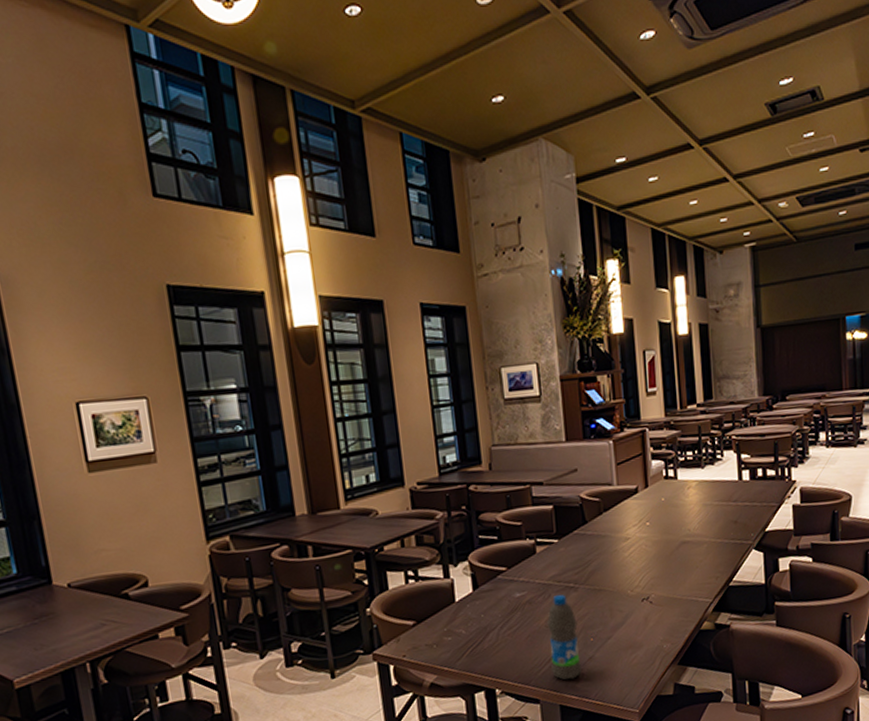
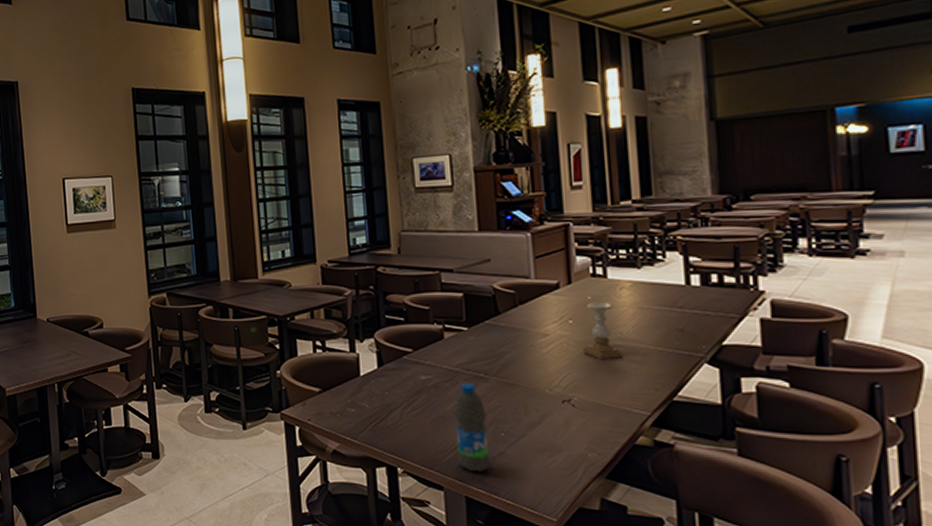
candle holder: none [658,502,690,557] -> present [583,301,623,360]

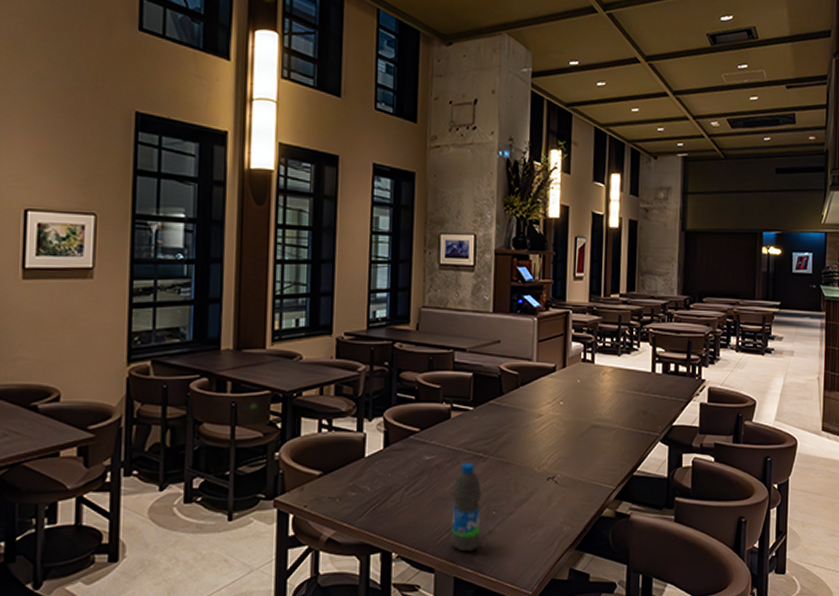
candle holder: present [583,301,623,360] -> none [569,385,599,439]

